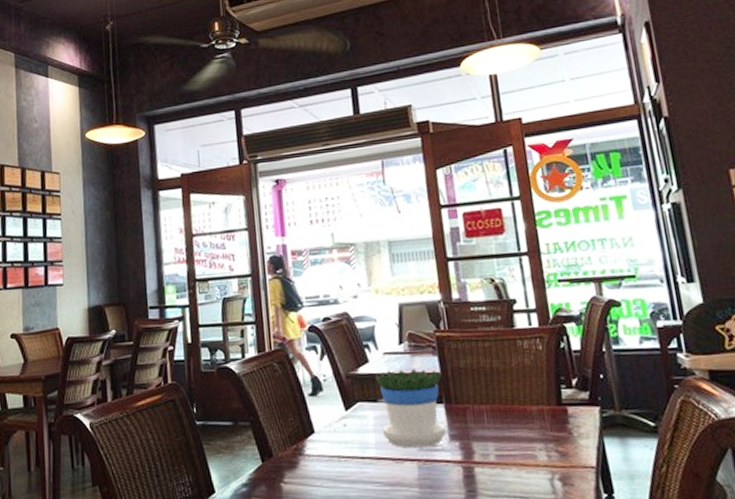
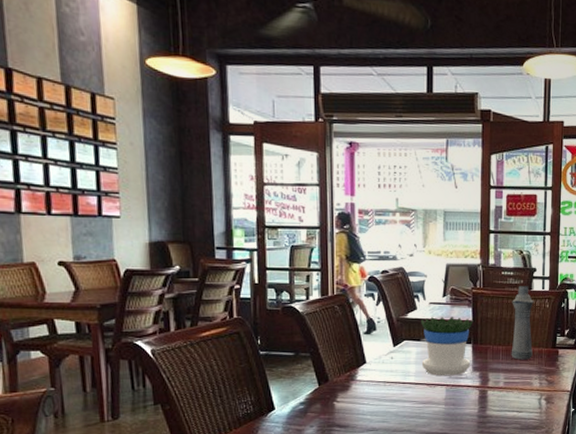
bottle: none [489,323,531,423] -> present [511,286,534,360]

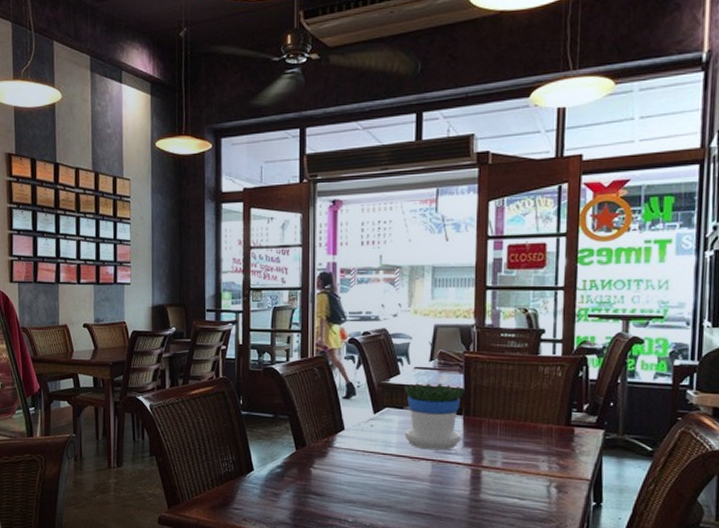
bottle: present [511,286,534,360] -> none [511,350,542,438]

